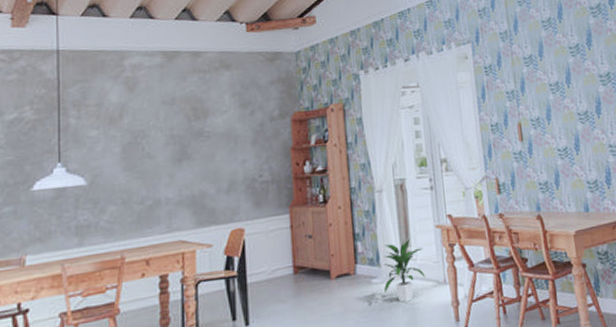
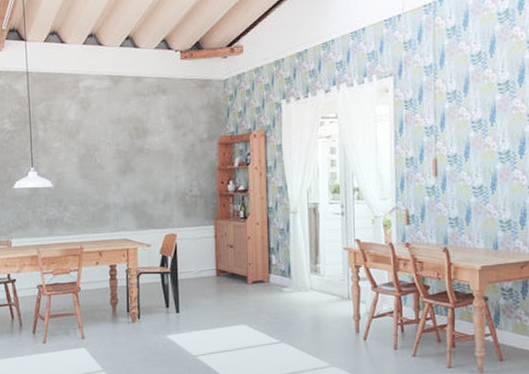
indoor plant: present [383,238,426,303] -> none [294,257,331,311]

